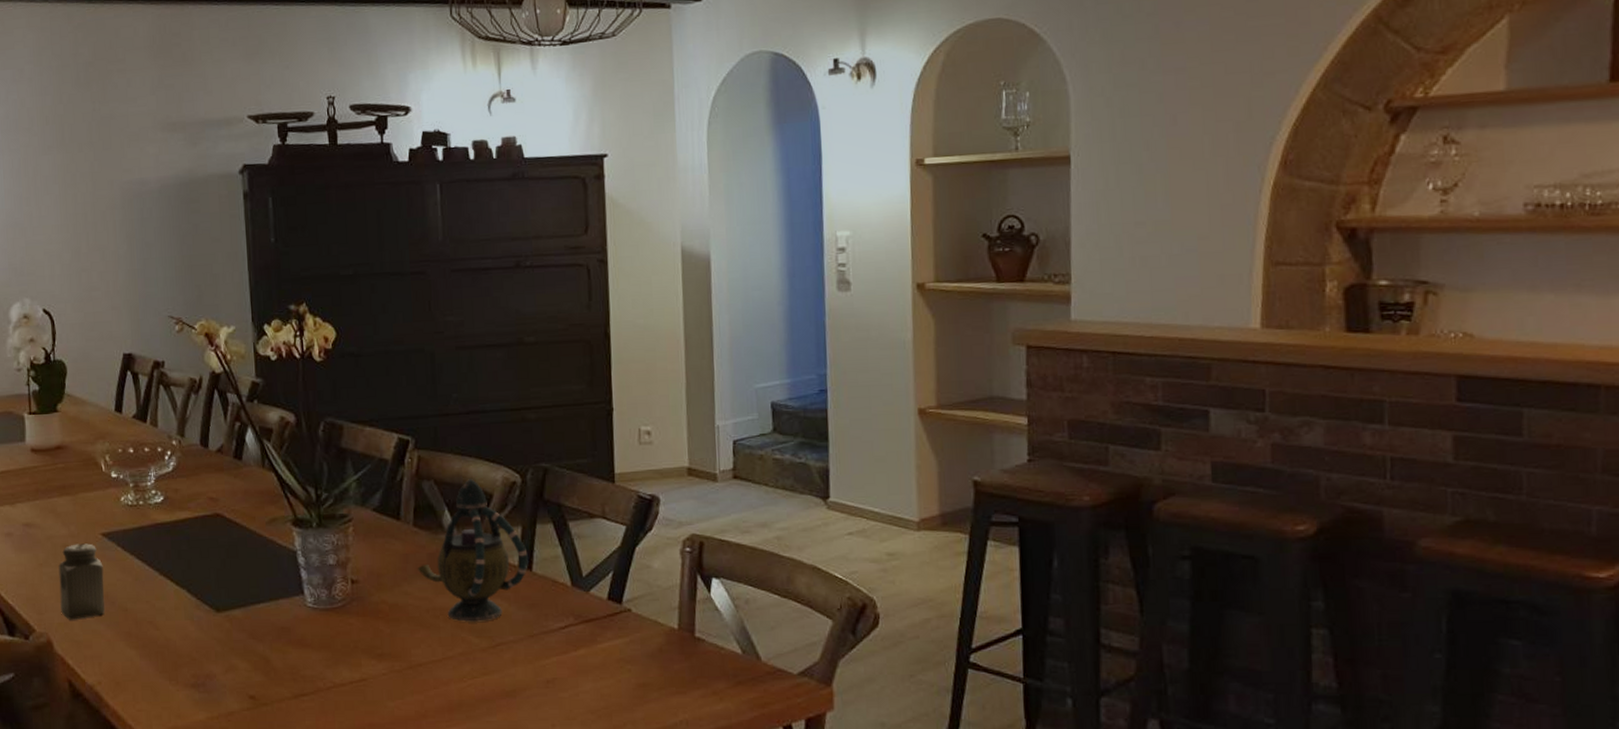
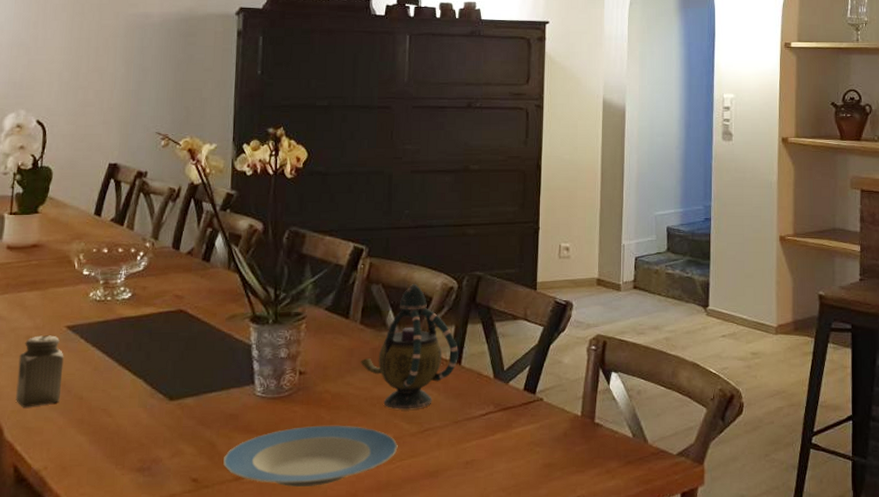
plate: none [280,639,468,707] -> present [223,425,398,488]

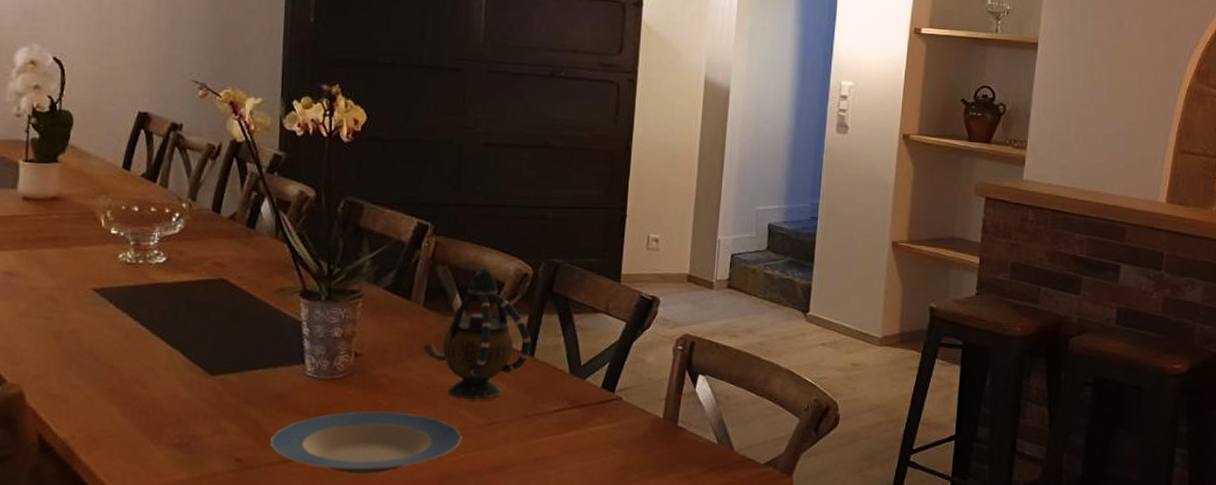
salt shaker: present [15,335,64,408] -> none [38,297,91,373]

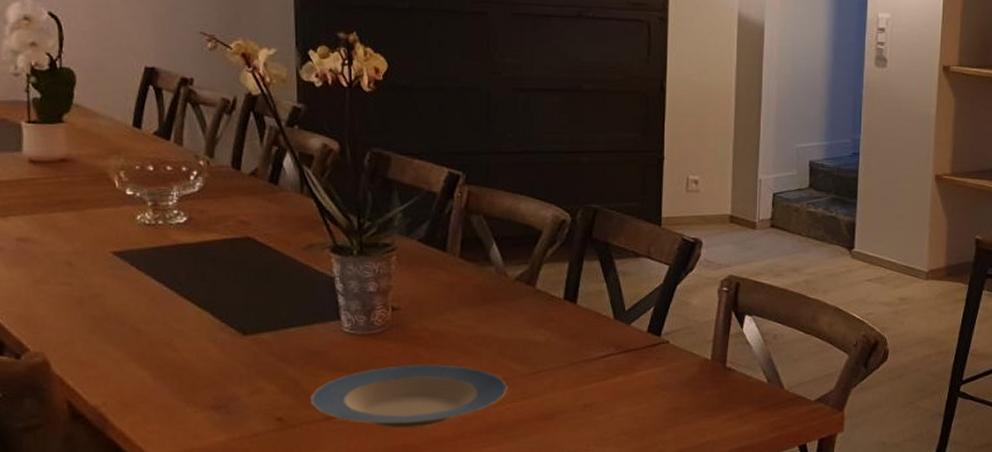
teapot: present [422,266,532,401] -> none [461,214,573,350]

